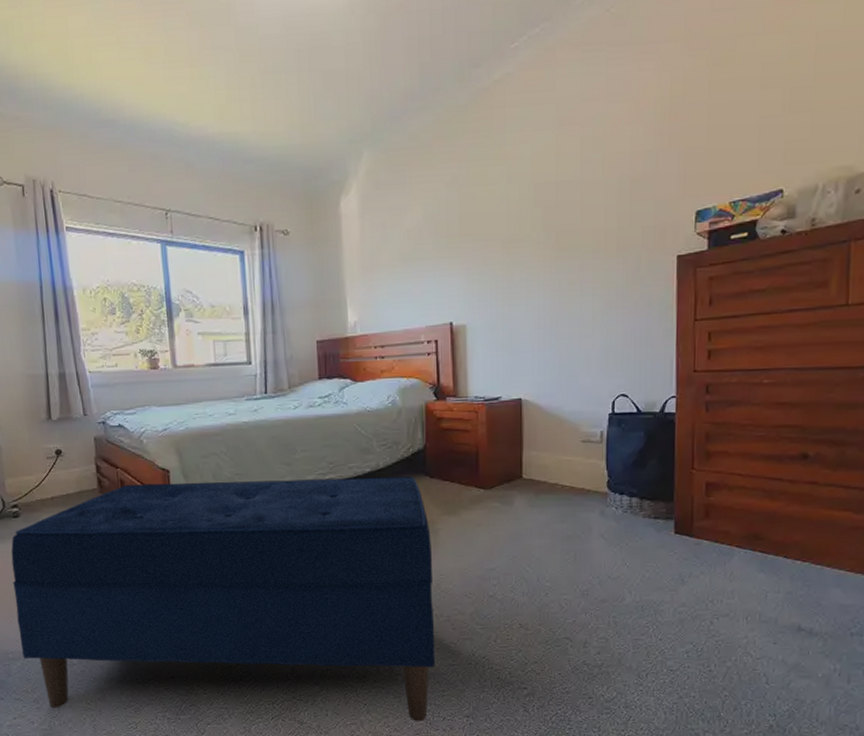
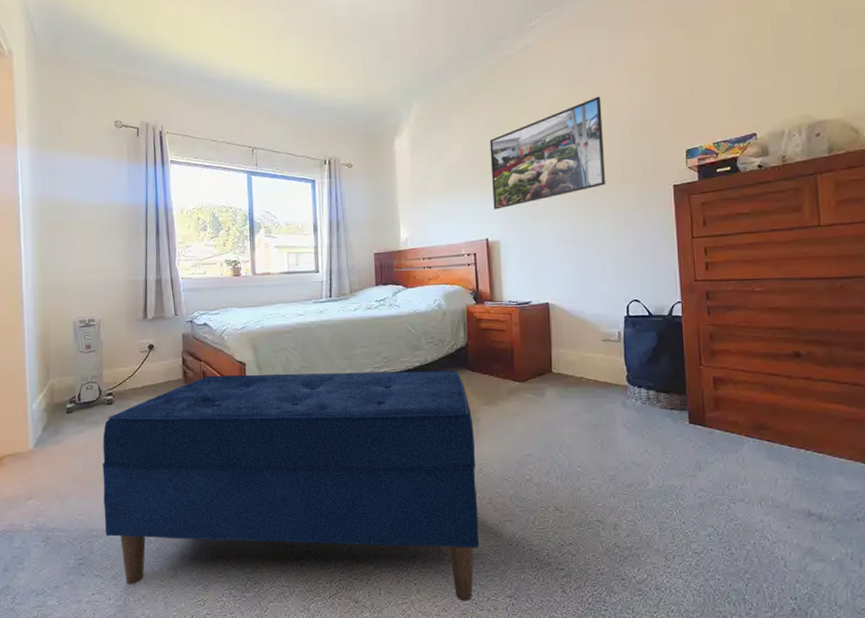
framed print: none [457,142,597,287] -> present [489,96,606,210]

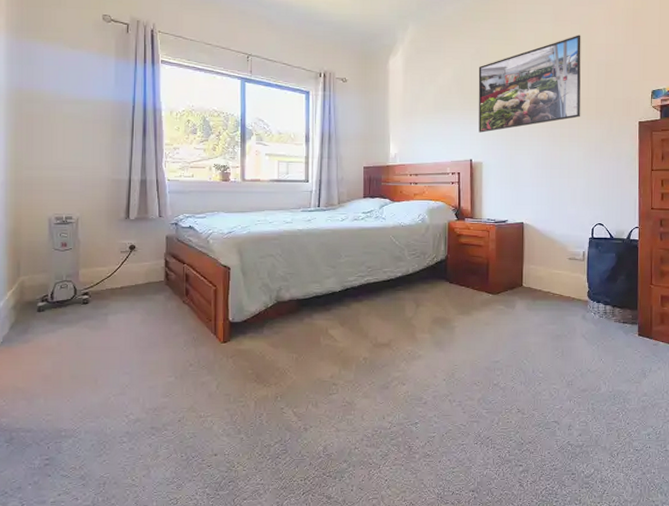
bench: present [102,370,480,601] -> none [74,278,449,496]

